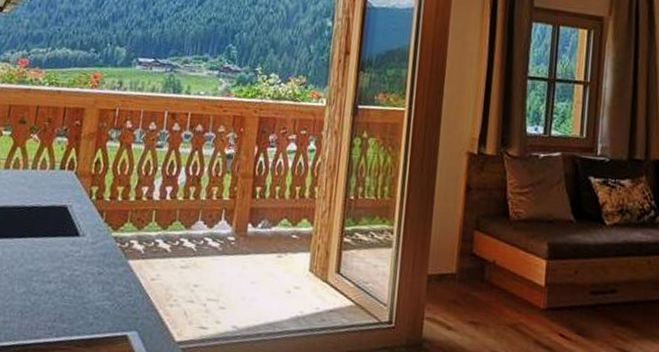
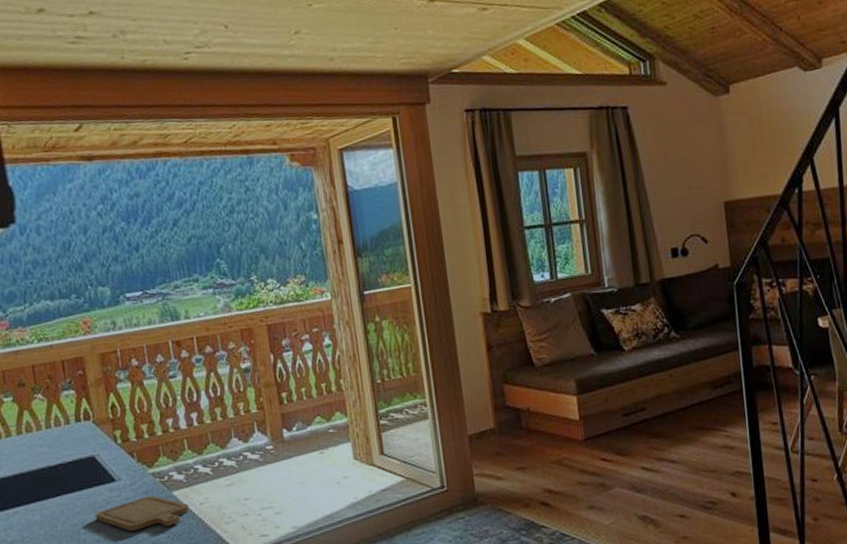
chopping board: none [50,258,141,295] -> present [95,495,190,531]

